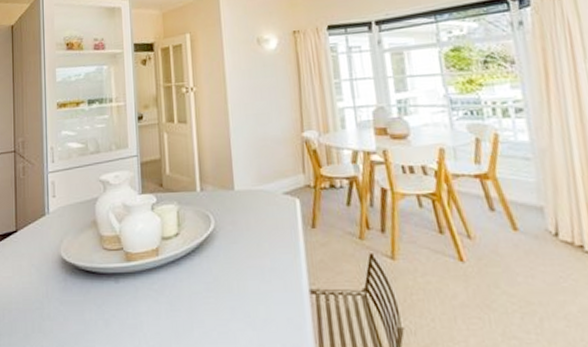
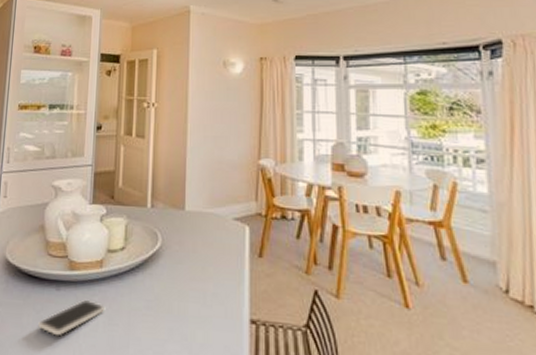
smartphone: none [101,289,166,328] -> present [38,300,106,336]

